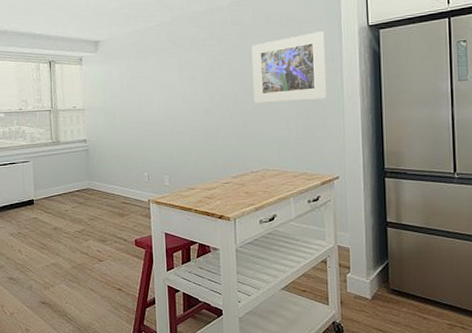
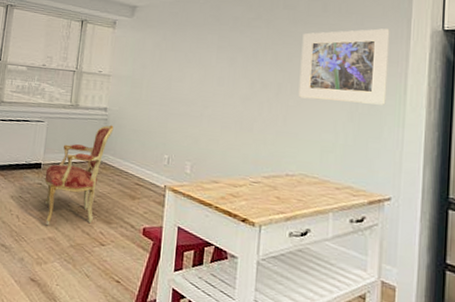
armchair: none [39,154,95,253] -> present [44,125,114,225]

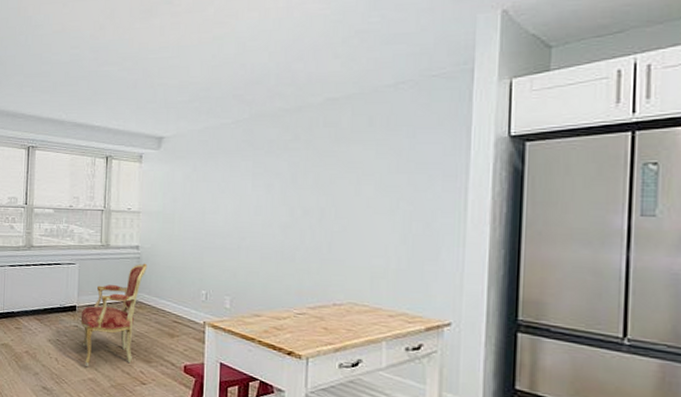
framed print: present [298,28,390,105] -> none [344,140,447,224]

